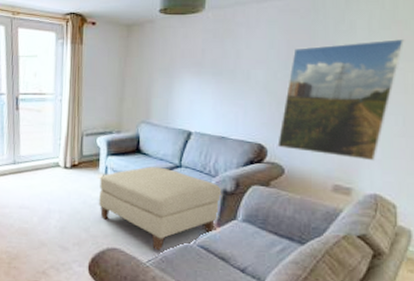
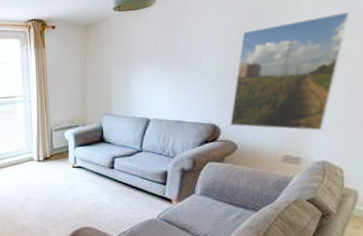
ottoman: present [99,166,222,251] -> none [70,153,181,227]

